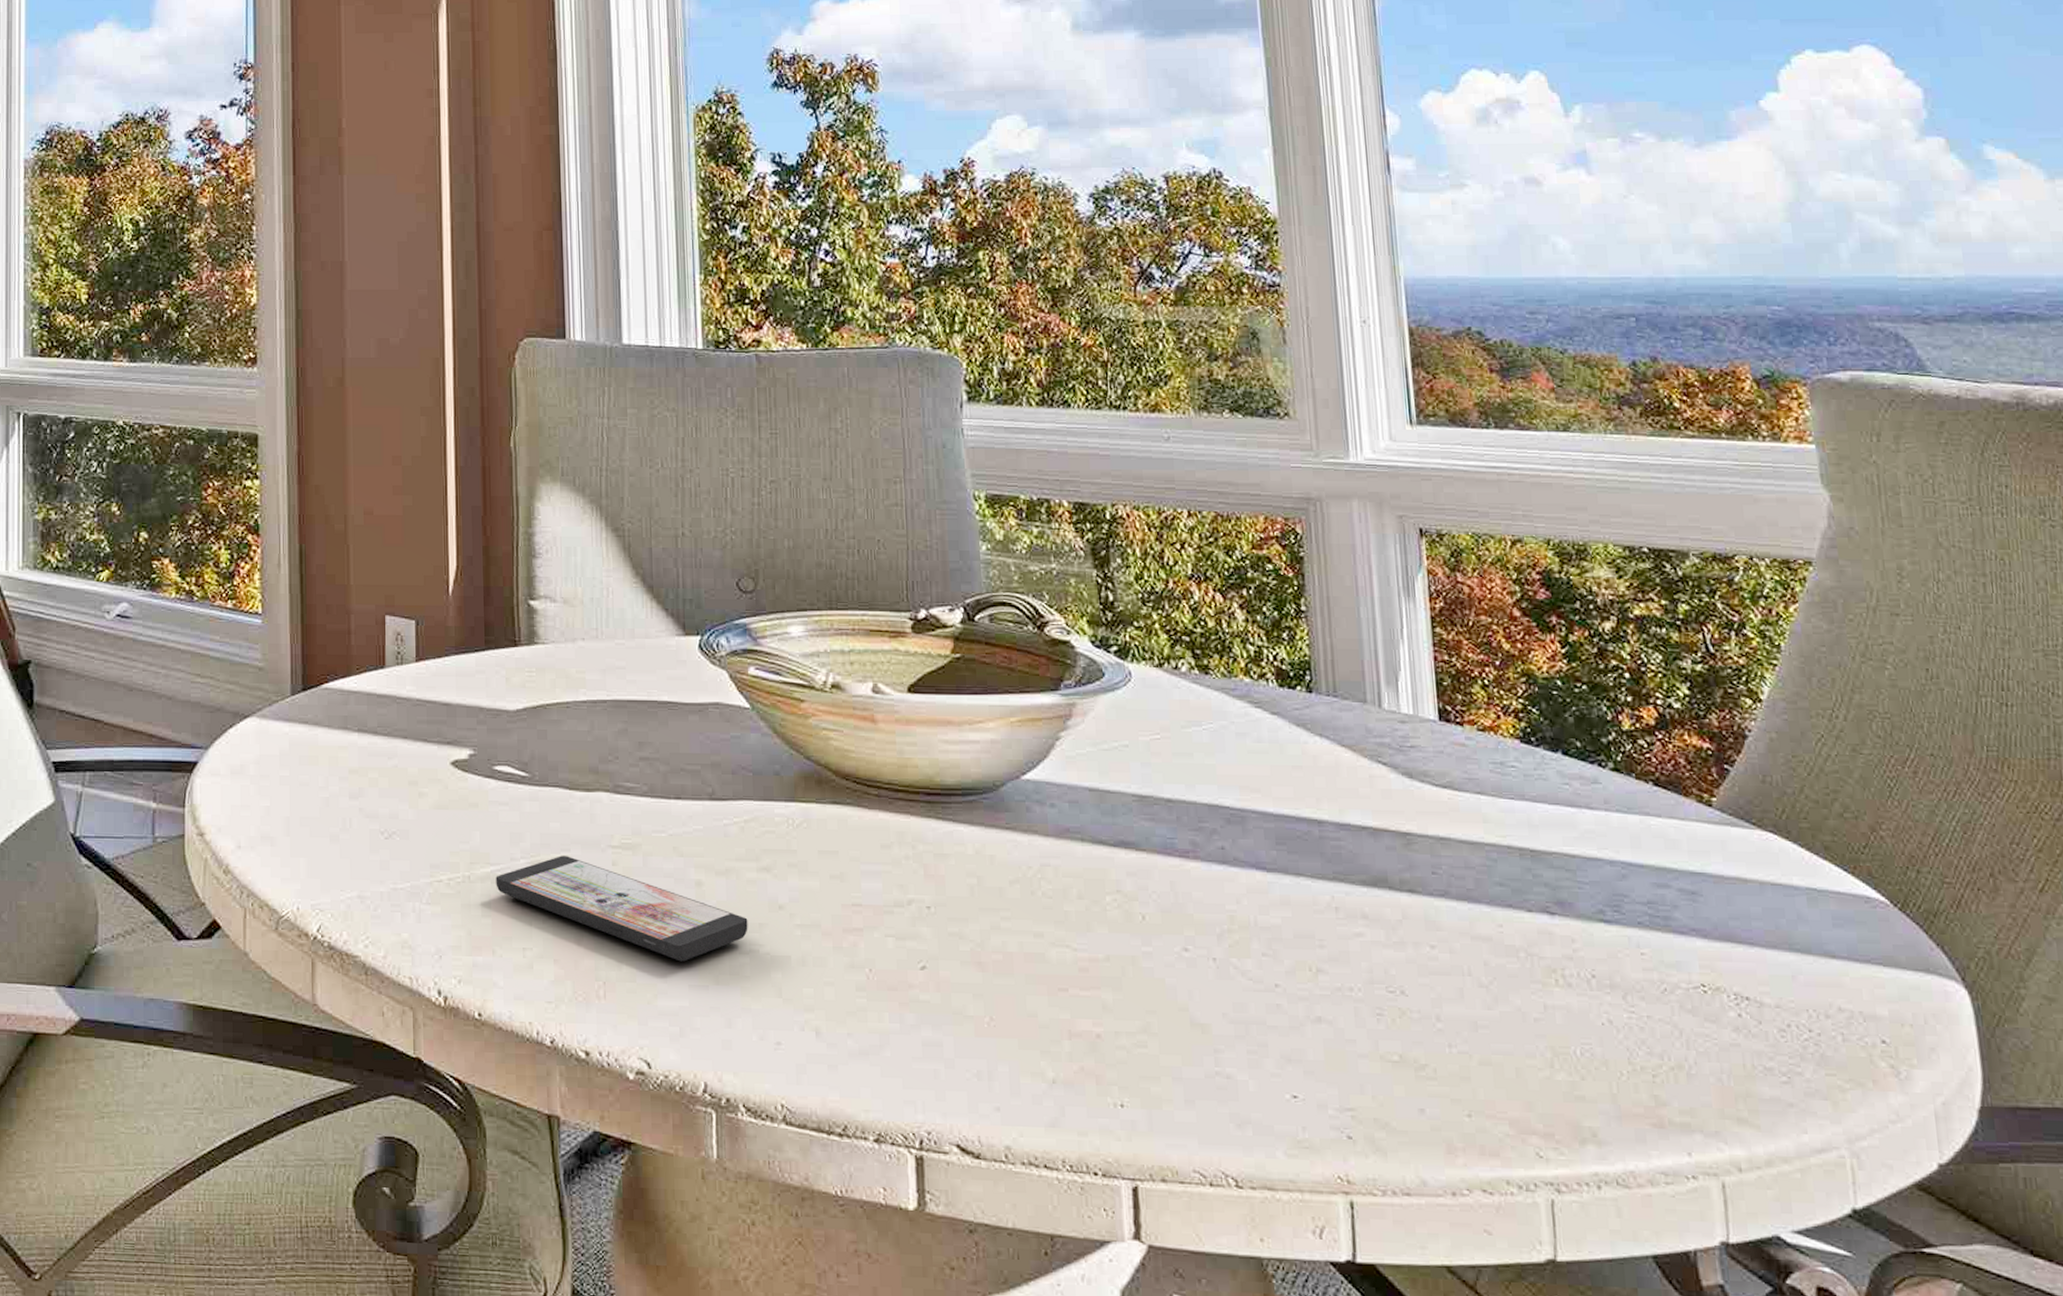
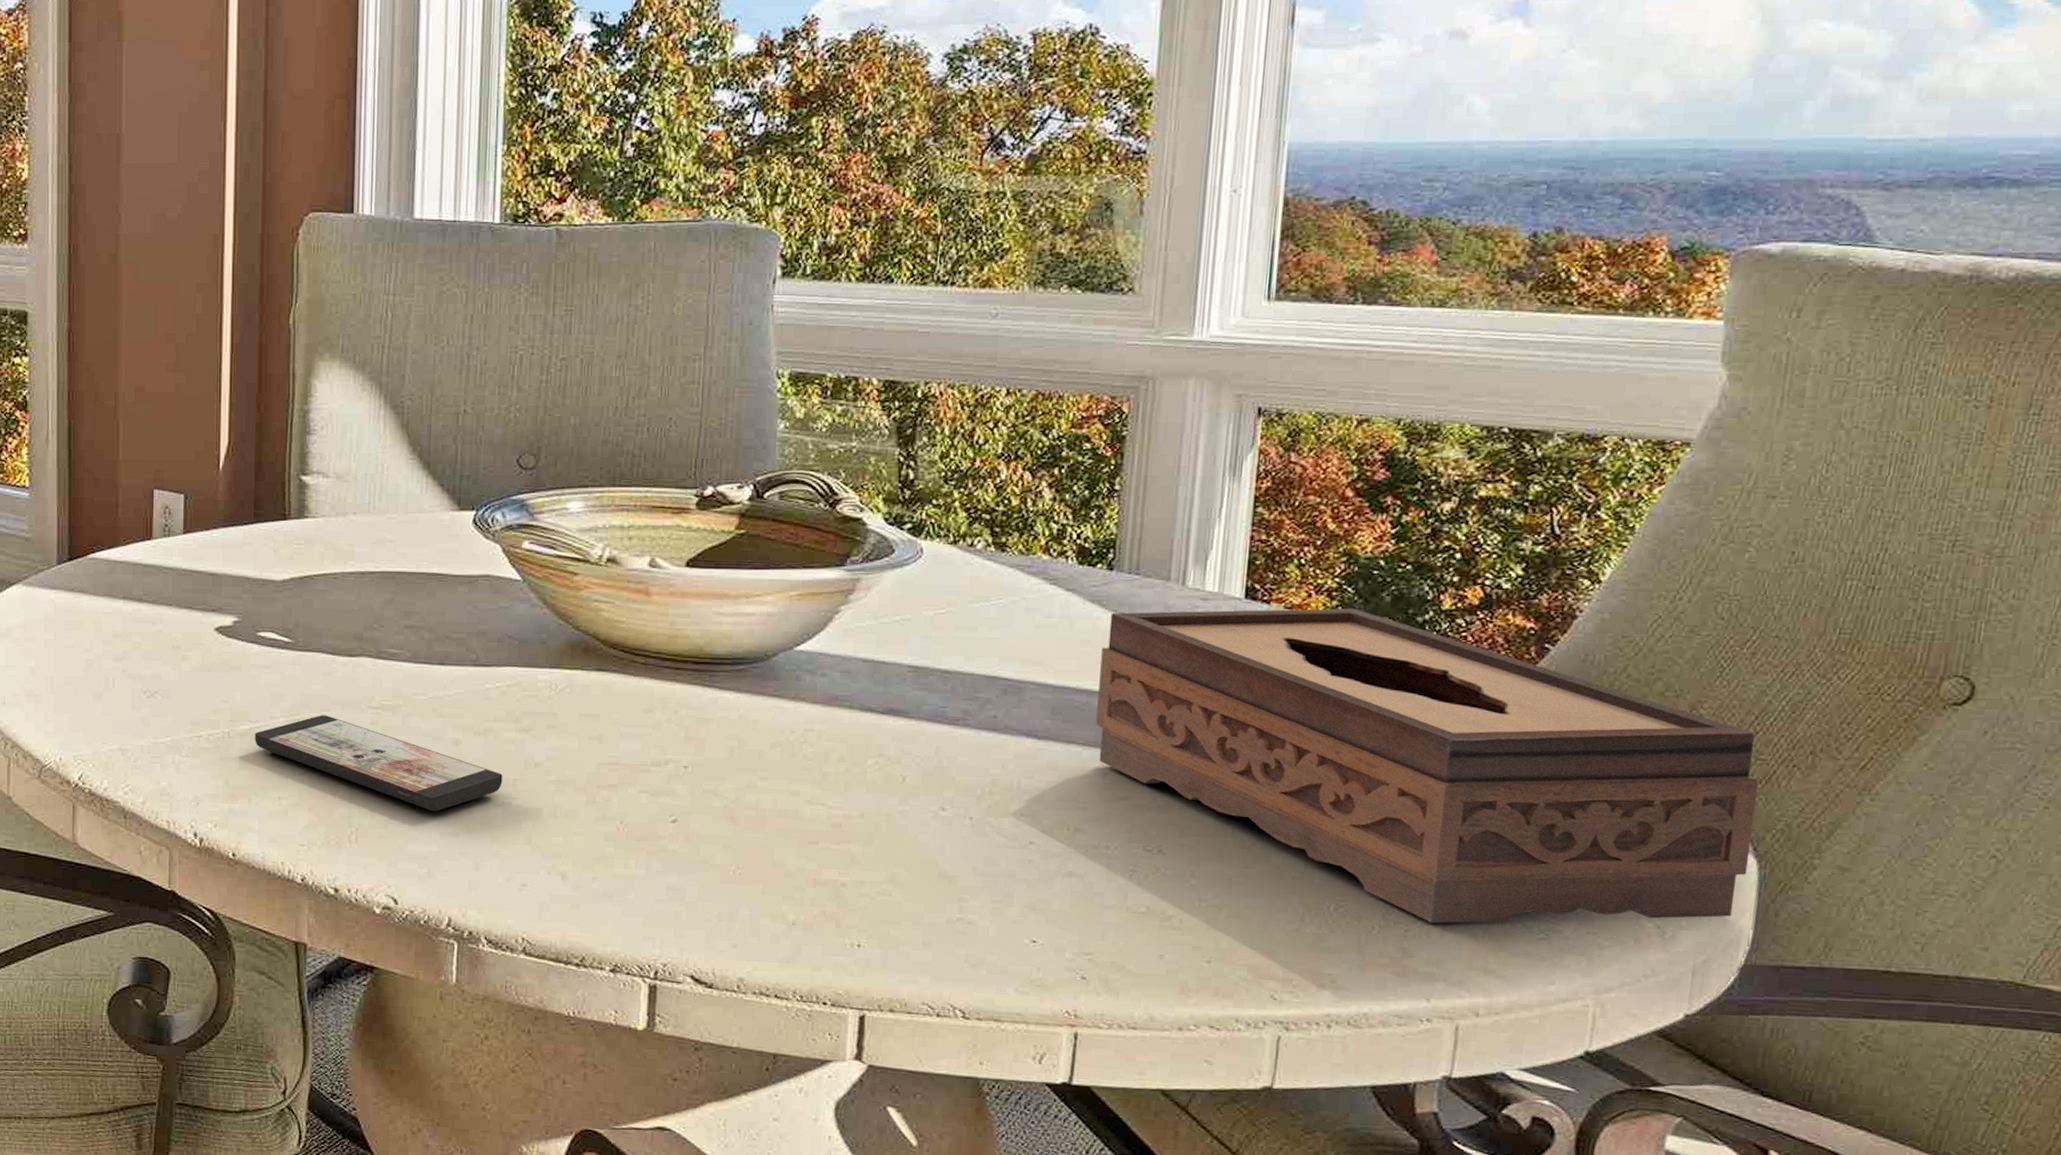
tissue box: none [1314,729,1962,1067] -> present [1096,608,1760,924]

